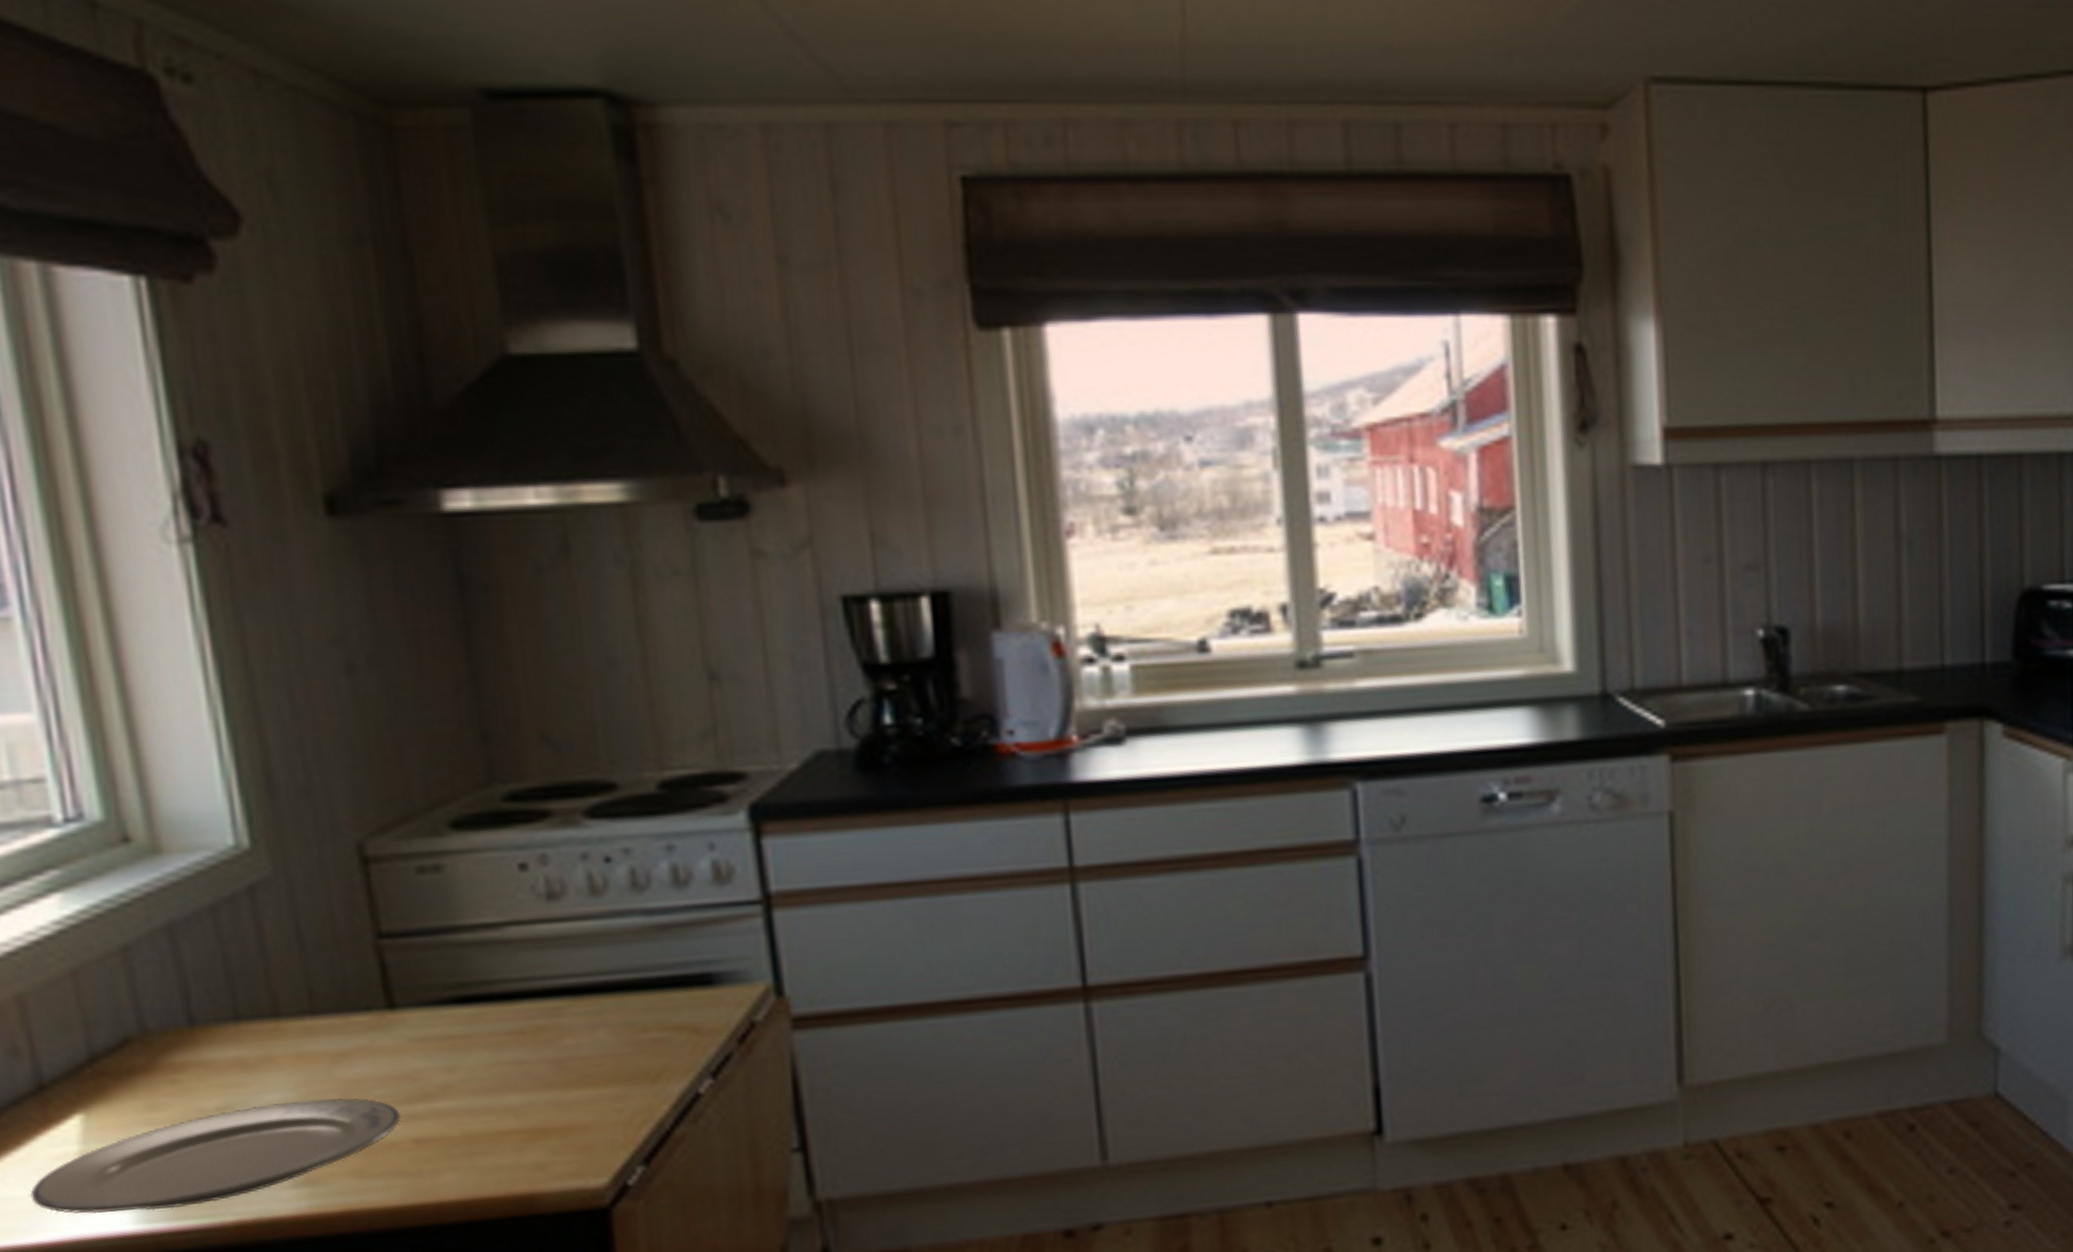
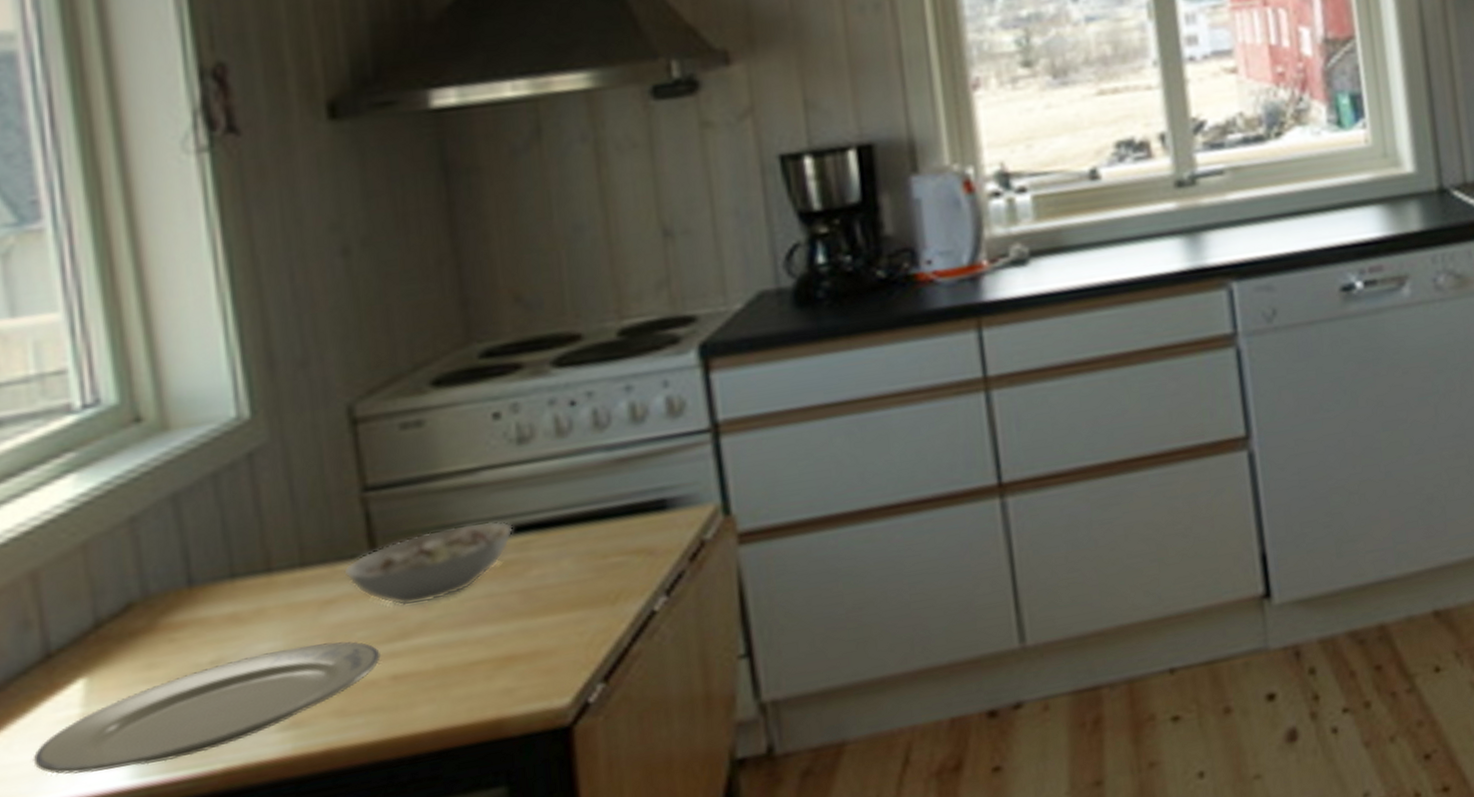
bowl: none [358,981,543,1067] -> present [344,521,513,607]

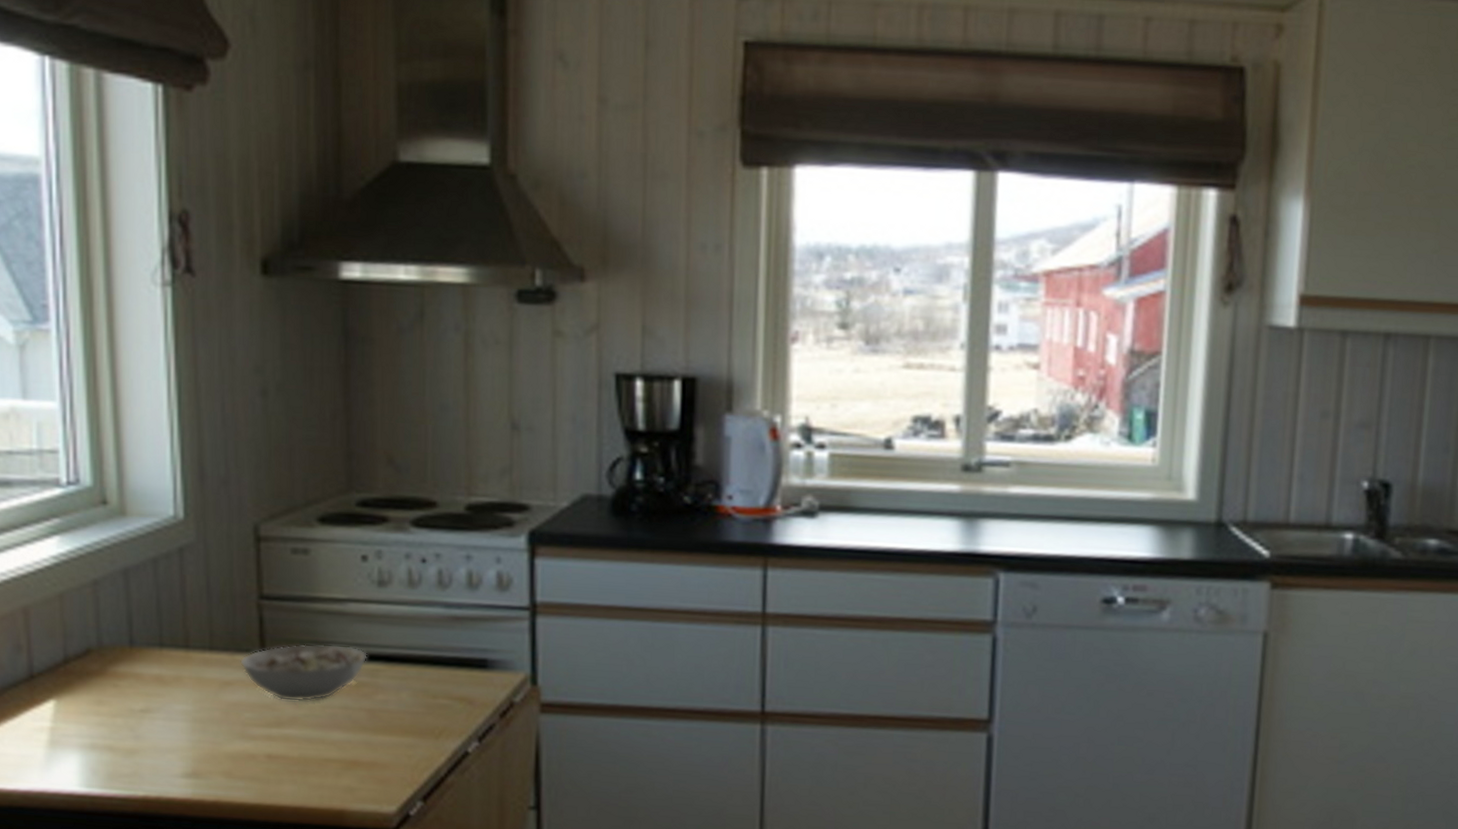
plate: present [33,641,382,774] -> none [16,713,261,780]

